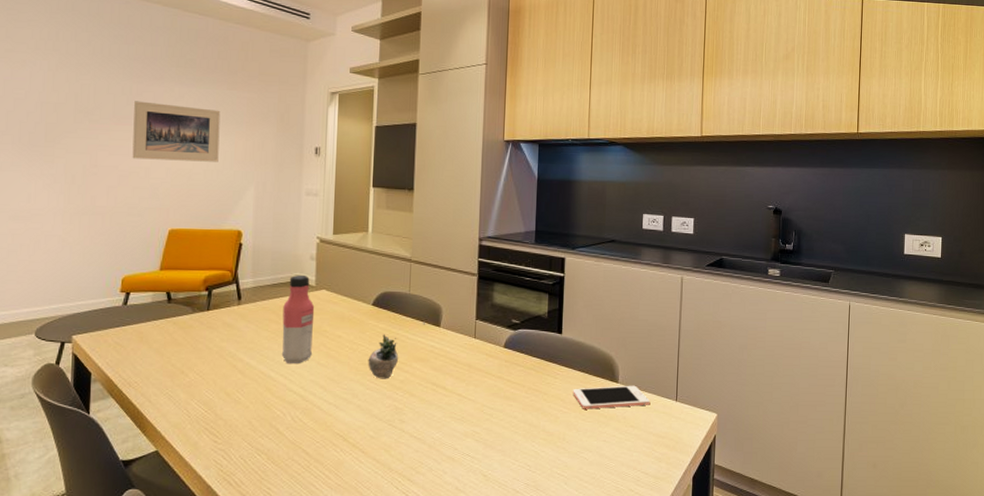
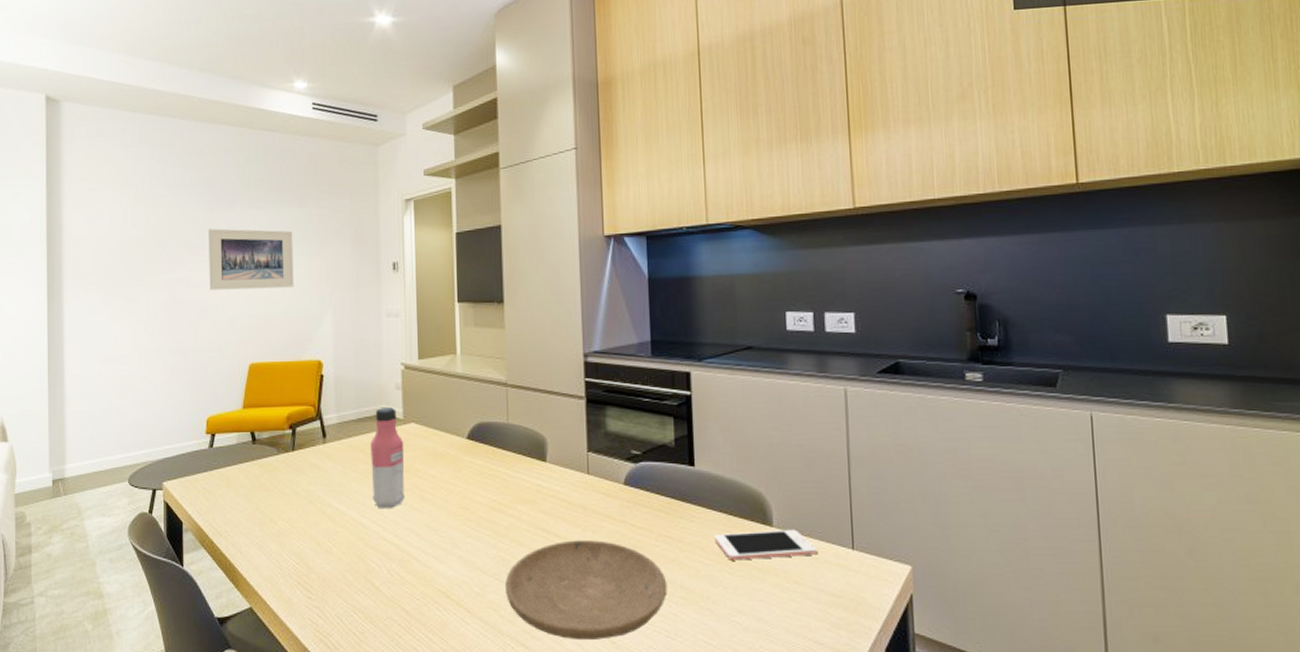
succulent plant: present [368,323,425,379] -> none [466,457,528,525]
plate: none [396,392,532,473] -> present [504,540,667,640]

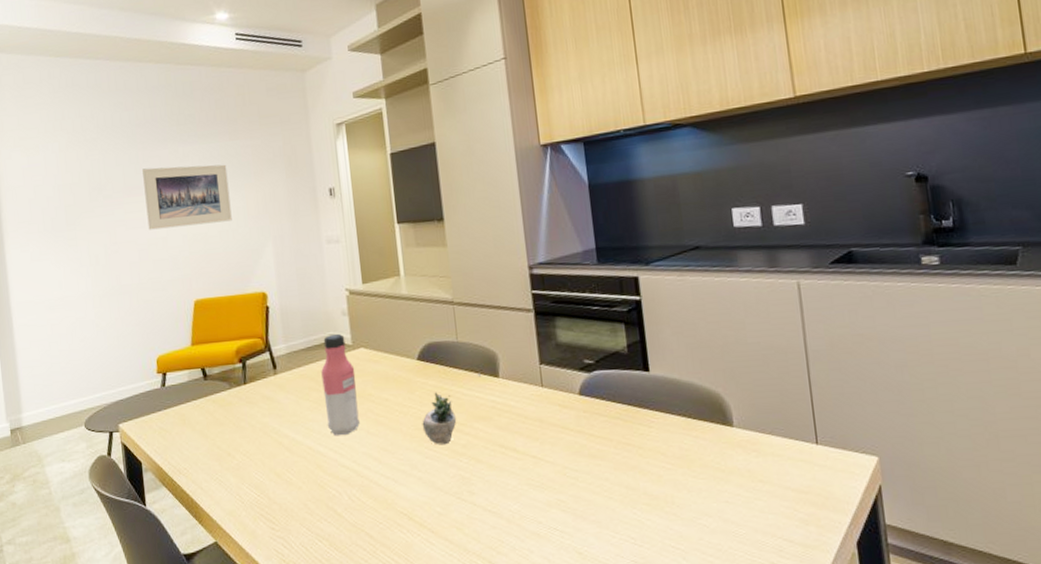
succulent plant: none [466,457,528,525] -> present [422,374,481,445]
plate: present [504,540,667,640] -> none [466,452,631,553]
cell phone: present [714,529,818,561] -> none [674,428,782,464]

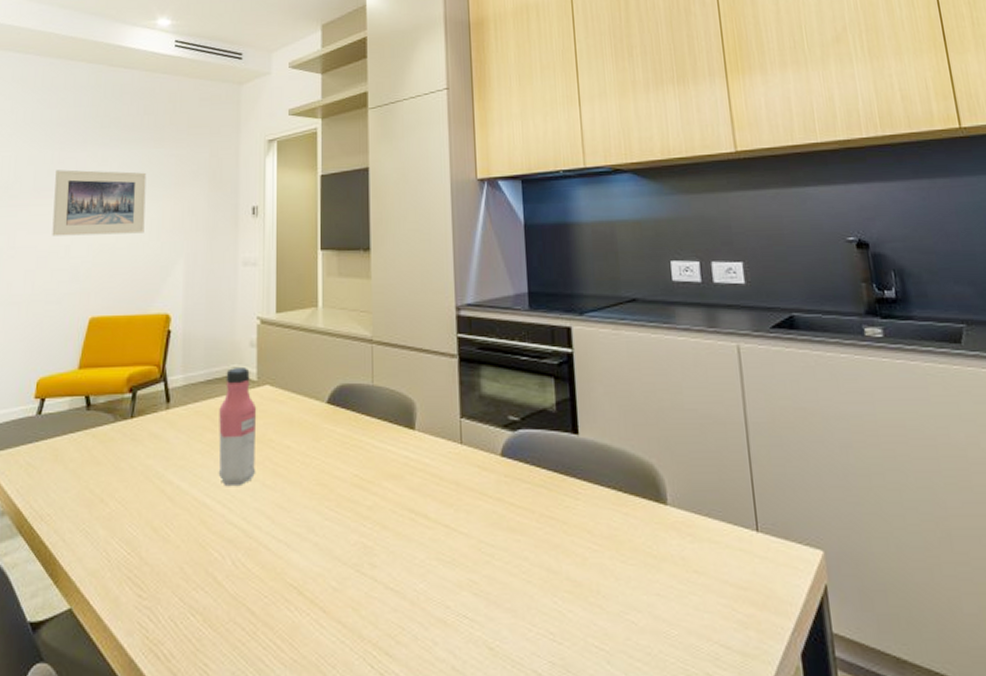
succulent plant: present [422,374,481,445] -> none [325,424,395,505]

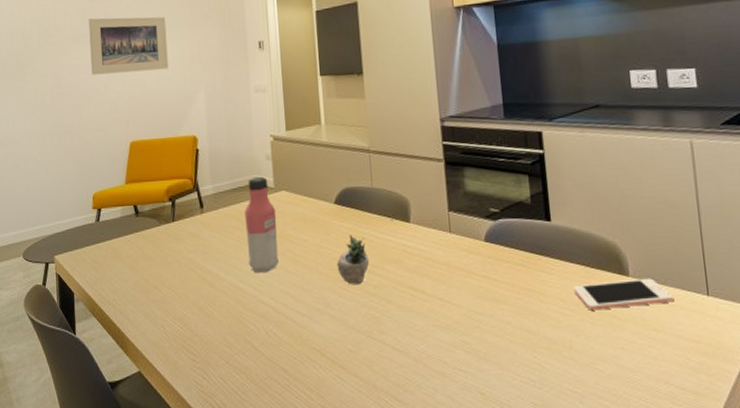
succulent plant: none [325,424,395,505] -> present [337,219,393,285]
cell phone: none [603,508,719,546] -> present [573,278,675,311]

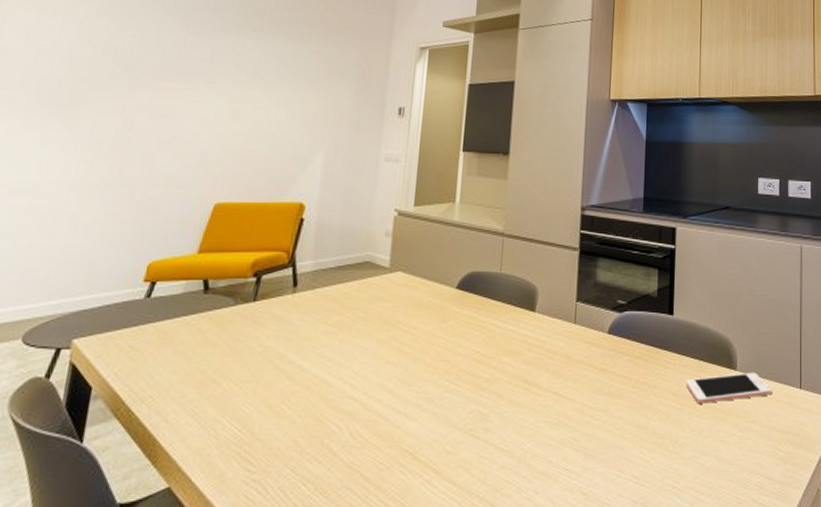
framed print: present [89,16,169,75] -> none [177,55,291,124]
water bottle: present [245,176,280,273] -> none [342,254,387,363]
succulent plant: present [337,219,393,285] -> none [447,307,518,379]

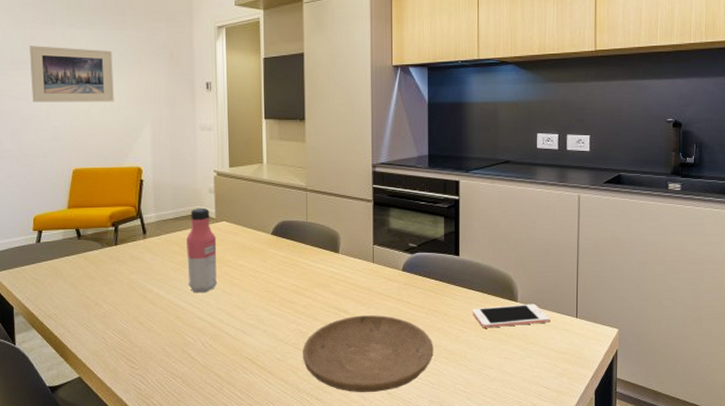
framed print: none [177,55,291,124] -> present [30,46,114,103]
water bottle: none [342,254,387,363] -> present [186,207,218,292]
plate: none [478,389,640,494] -> present [302,315,434,392]

